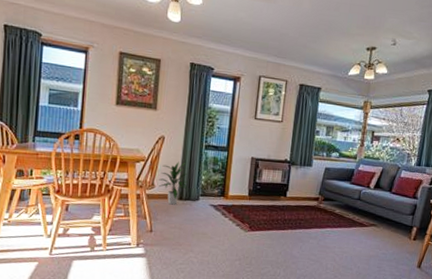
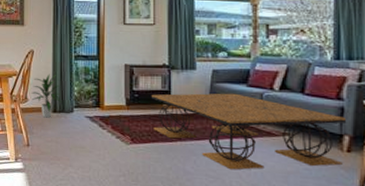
coffee table: none [270,186,417,255] -> present [151,93,347,170]

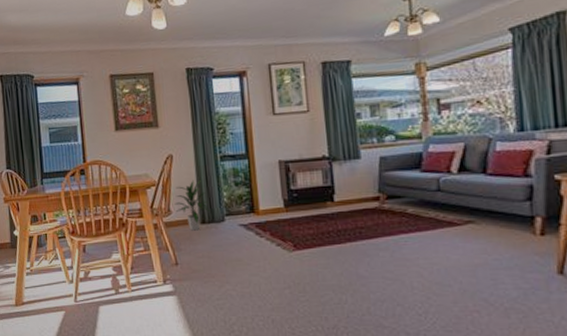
coffee table: present [151,93,347,170] -> none [311,181,538,269]

